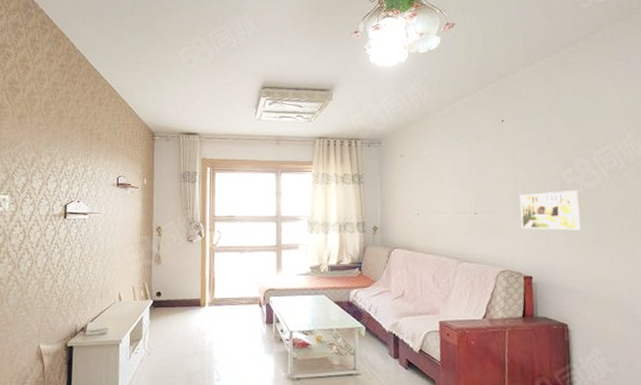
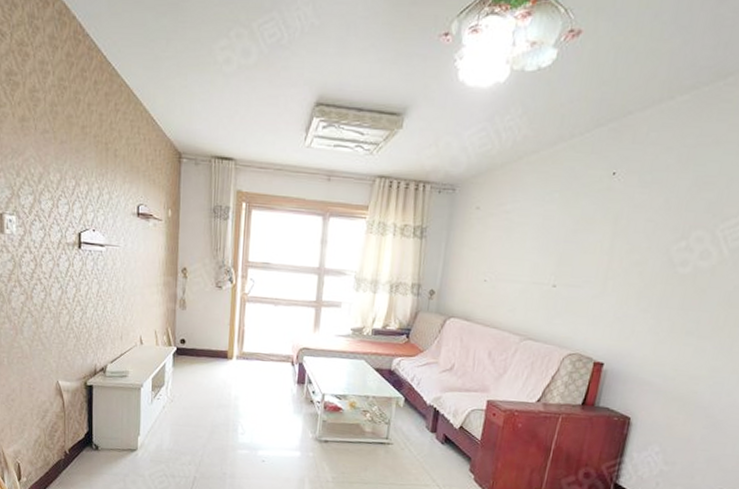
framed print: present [519,191,581,231] -> none [605,268,685,317]

